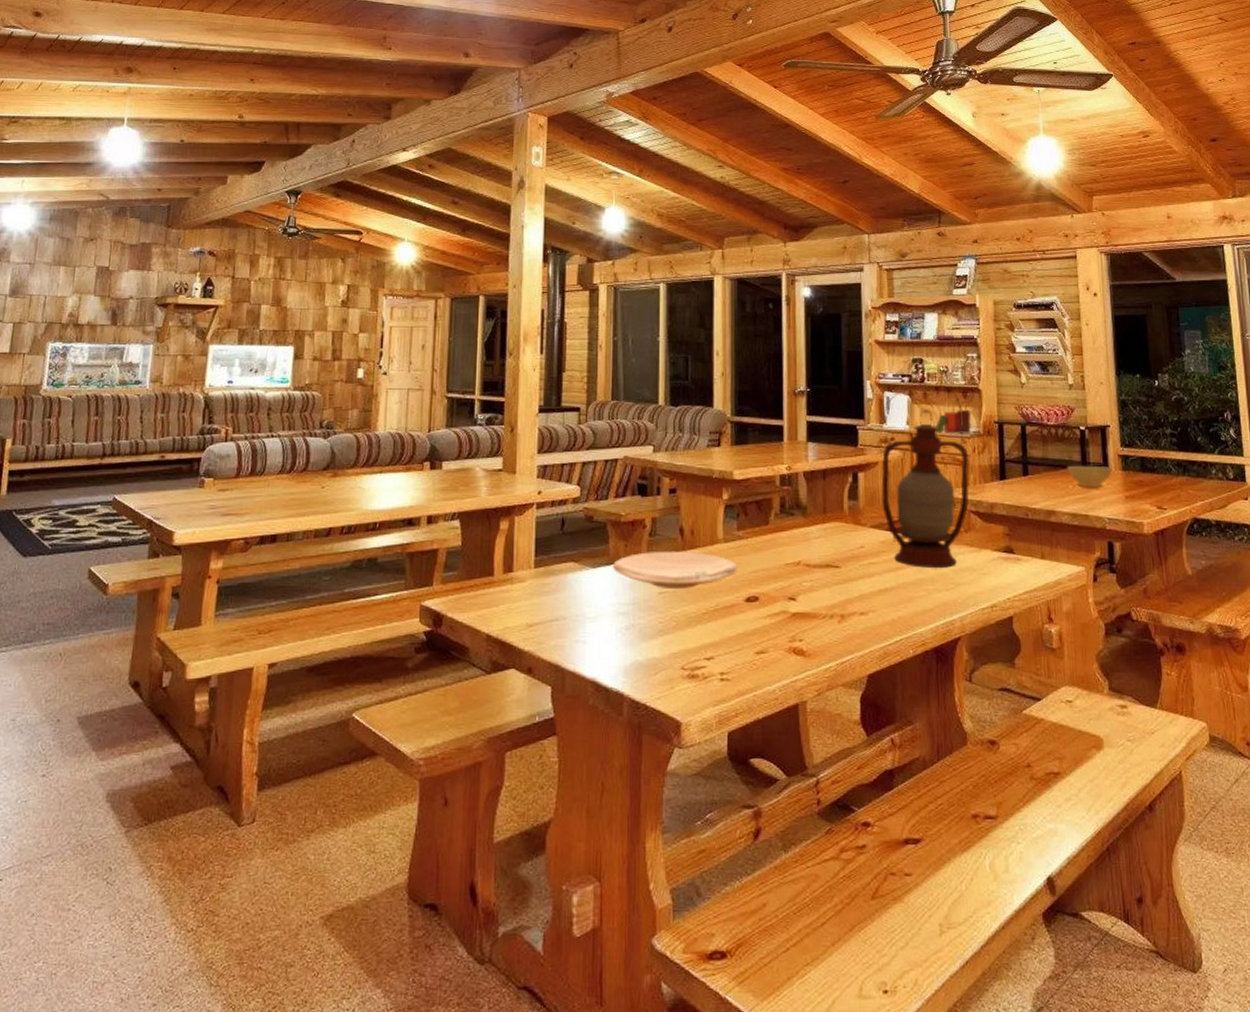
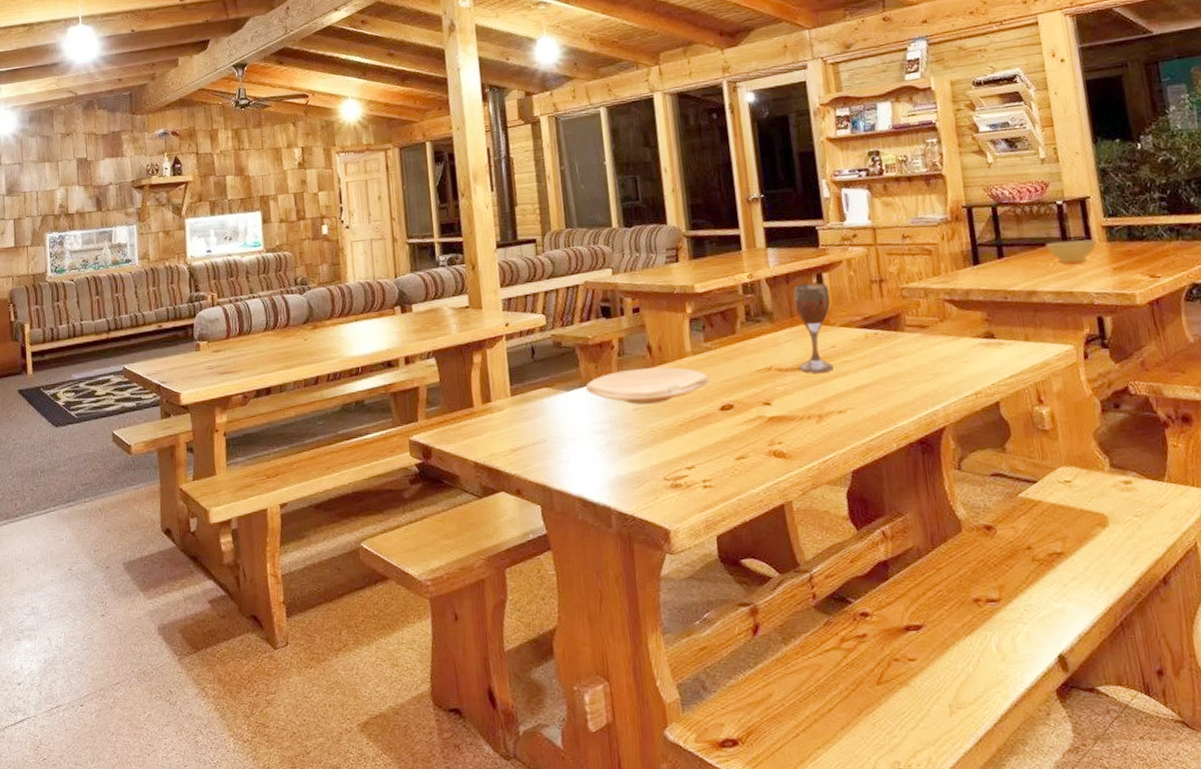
cup: none [826,481,863,572] -> present [793,282,834,373]
lantern: present [881,382,970,569] -> none [843,173,943,362]
books: present [935,410,971,434] -> none [899,198,938,225]

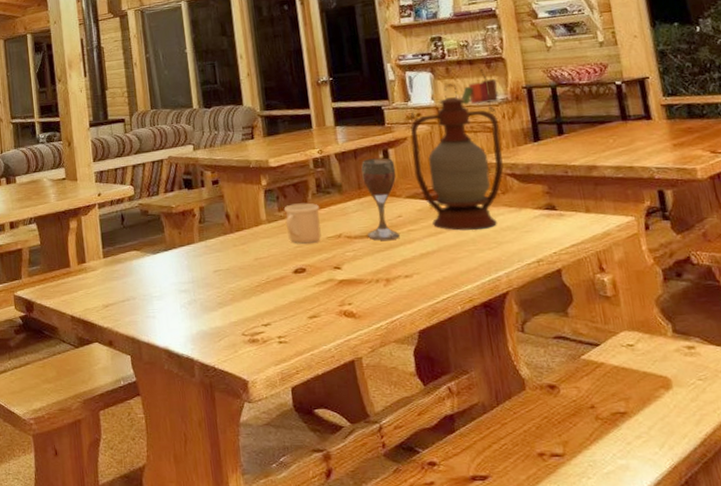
plate: present [586,367,709,405] -> none [170,233,283,268]
mug: none [710,332,751,378] -> present [283,203,322,244]
lantern: none [843,173,943,362] -> present [407,57,504,231]
books: none [899,198,938,225] -> present [461,79,498,105]
bowl: present [1045,239,1096,266] -> none [605,117,656,143]

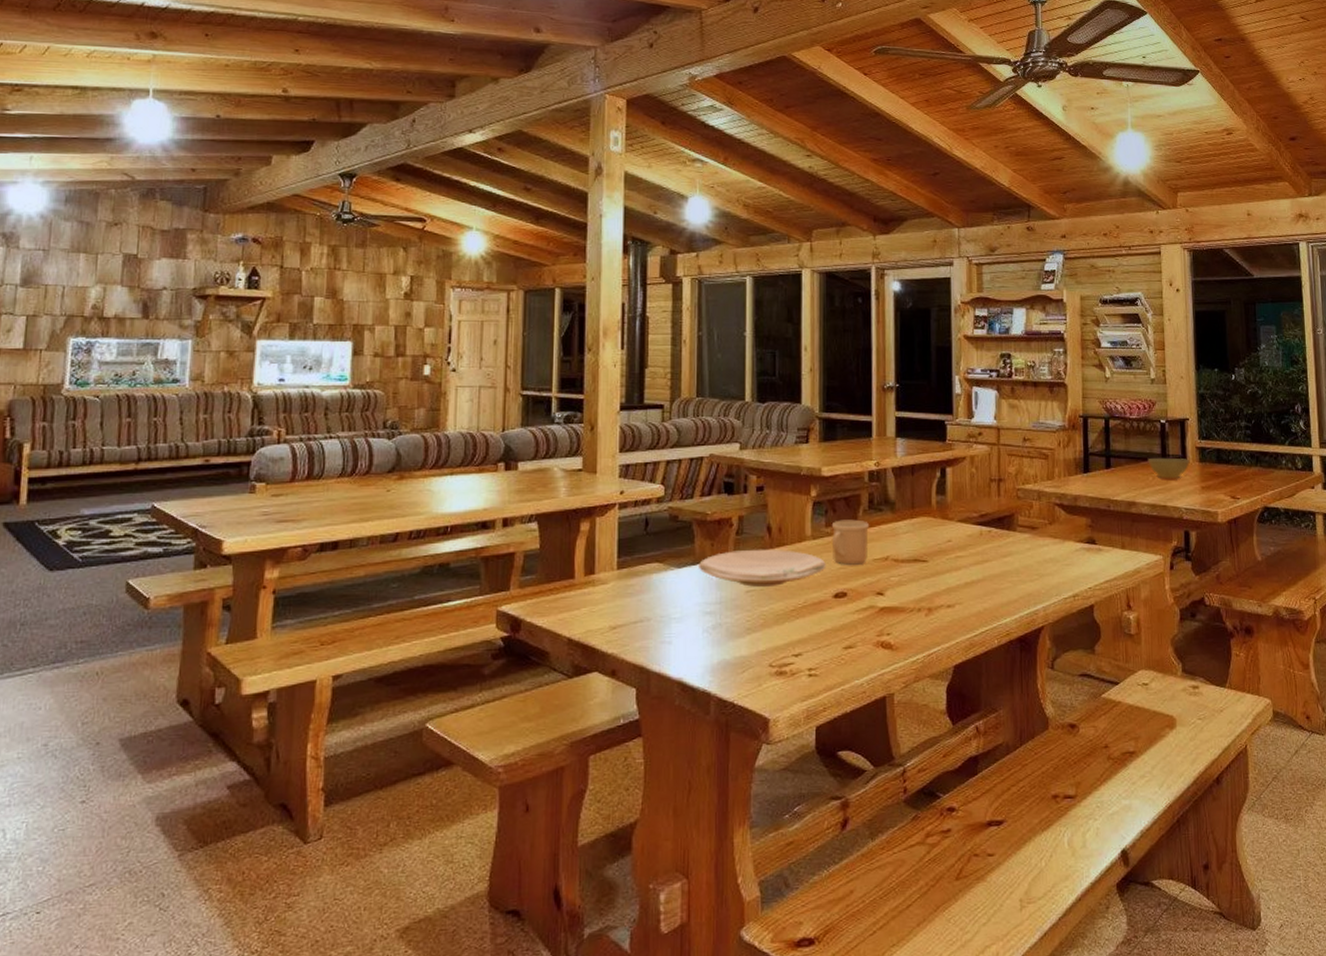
plate: none [170,233,283,268] -> present [699,549,826,588]
cup: present [361,157,400,241] -> none [914,476,951,566]
lantern: present [407,57,504,231] -> none [969,377,1055,561]
books: present [461,79,498,105] -> none [1022,405,1056,428]
bowl: none [605,117,656,143] -> present [1147,457,1190,482]

